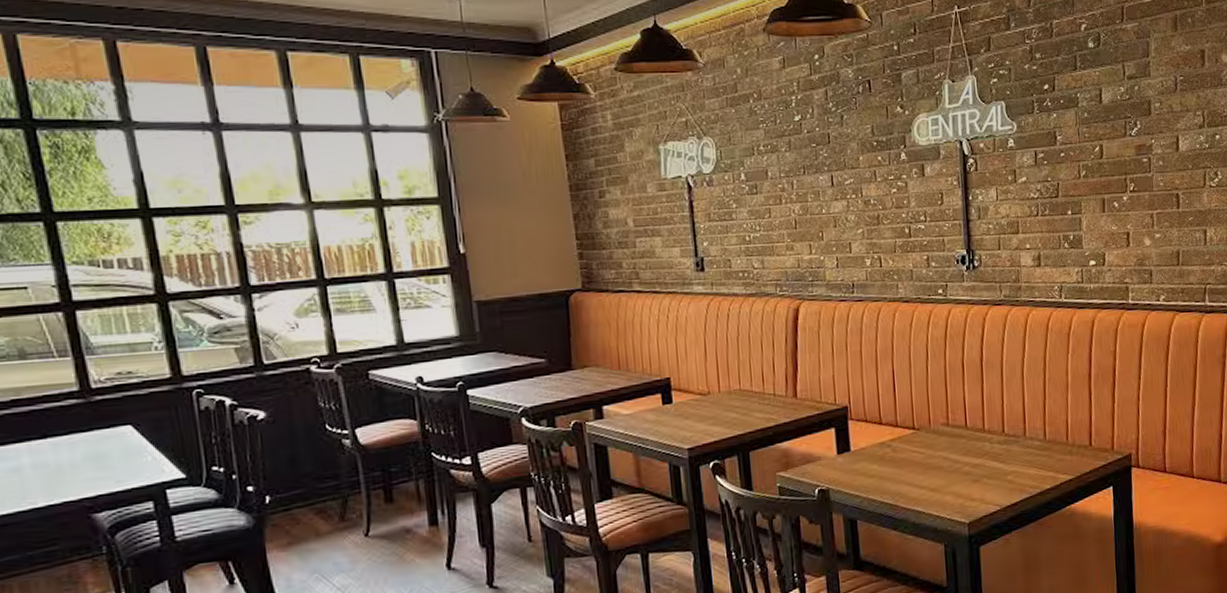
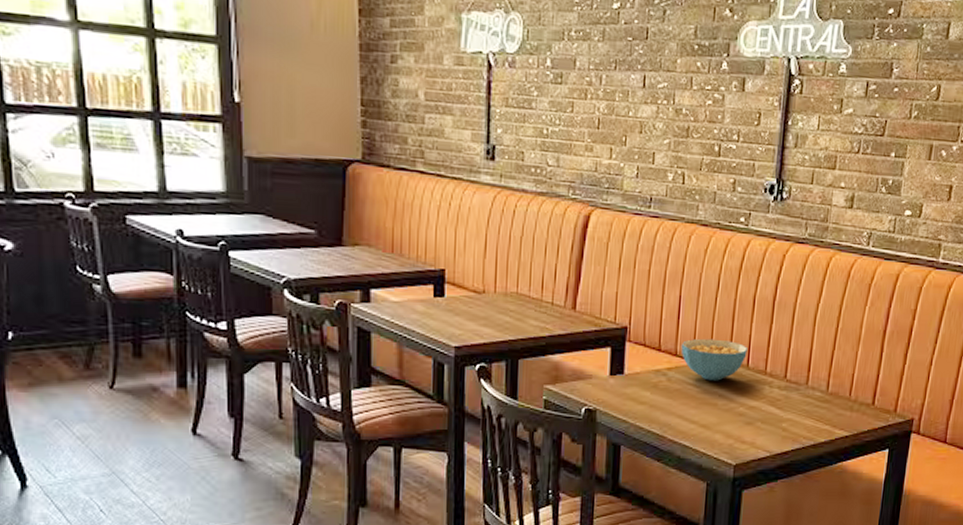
cereal bowl: none [900,405,964,446] -> present [681,338,747,381]

